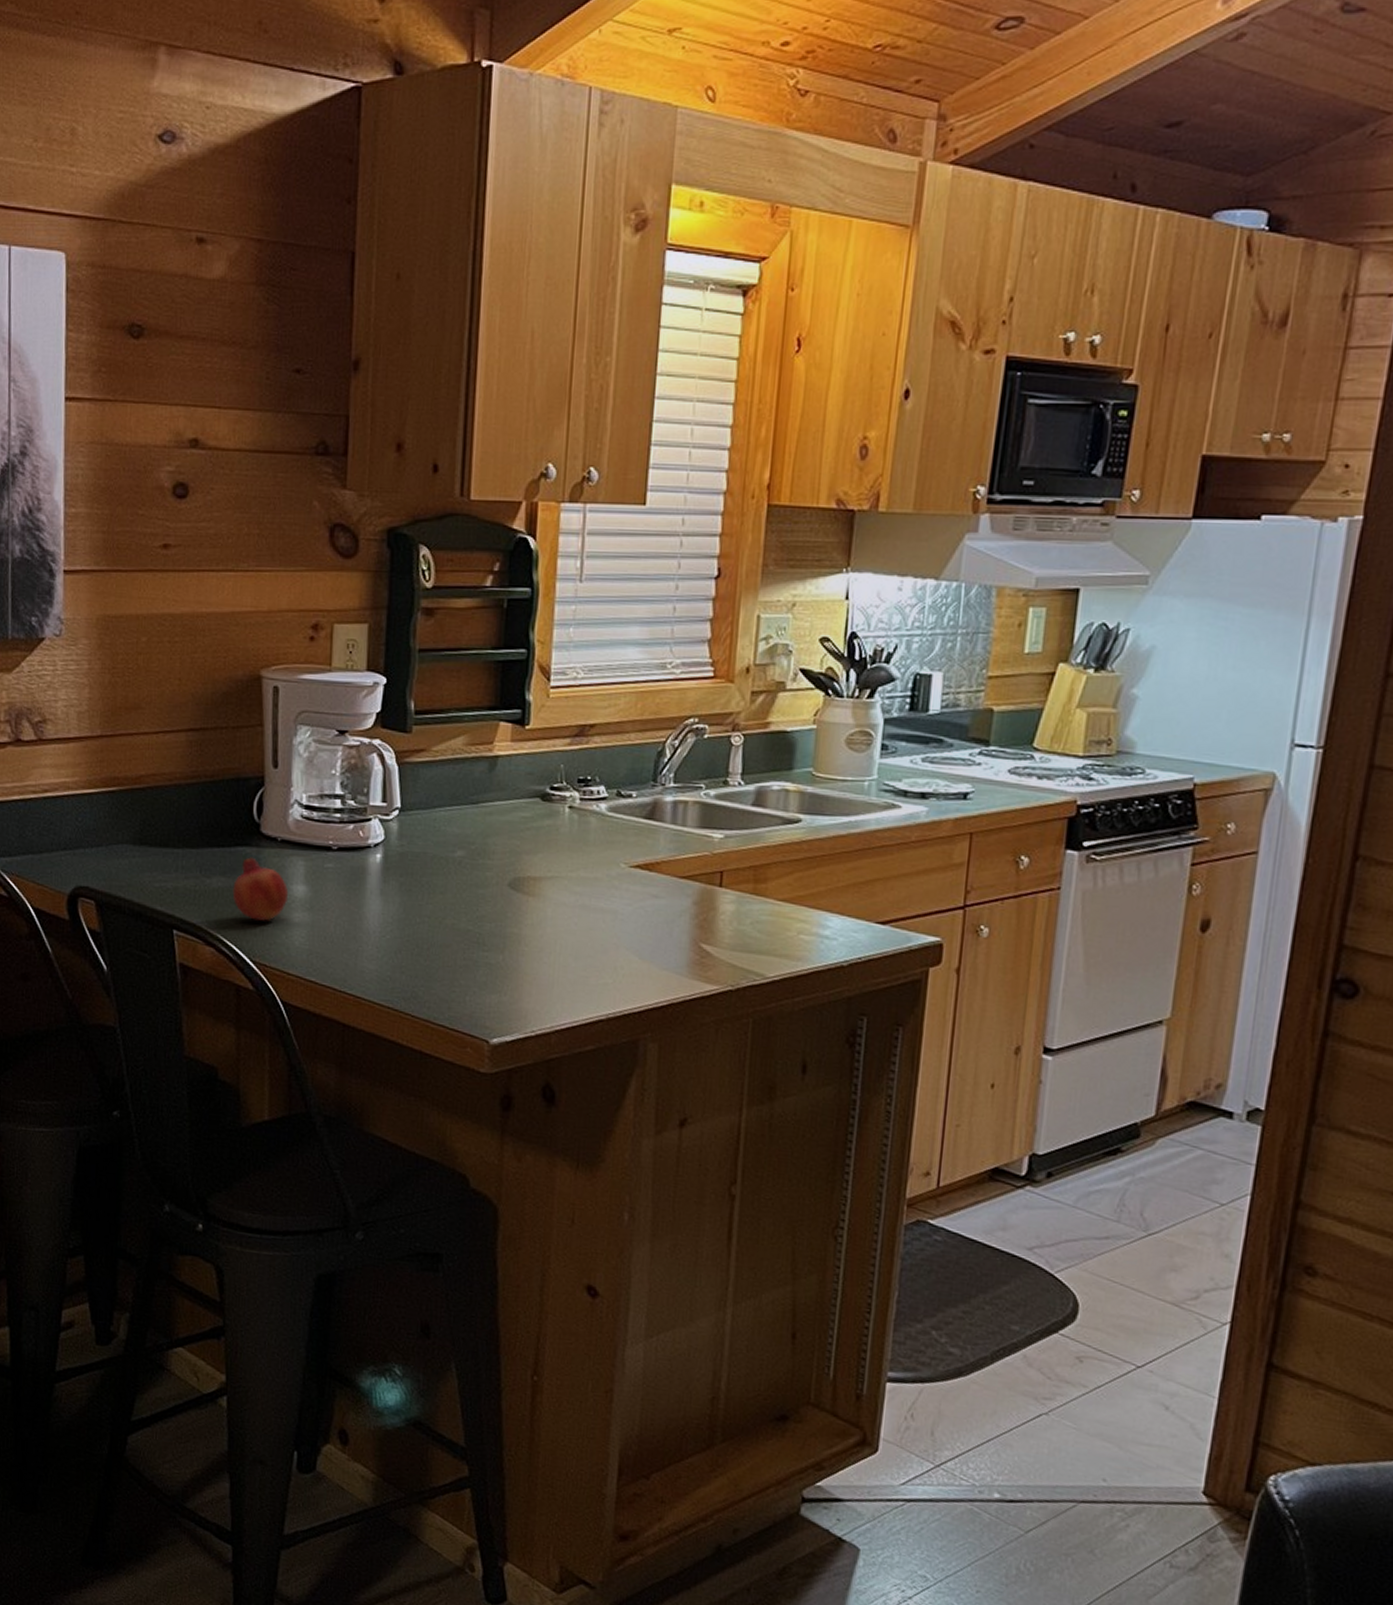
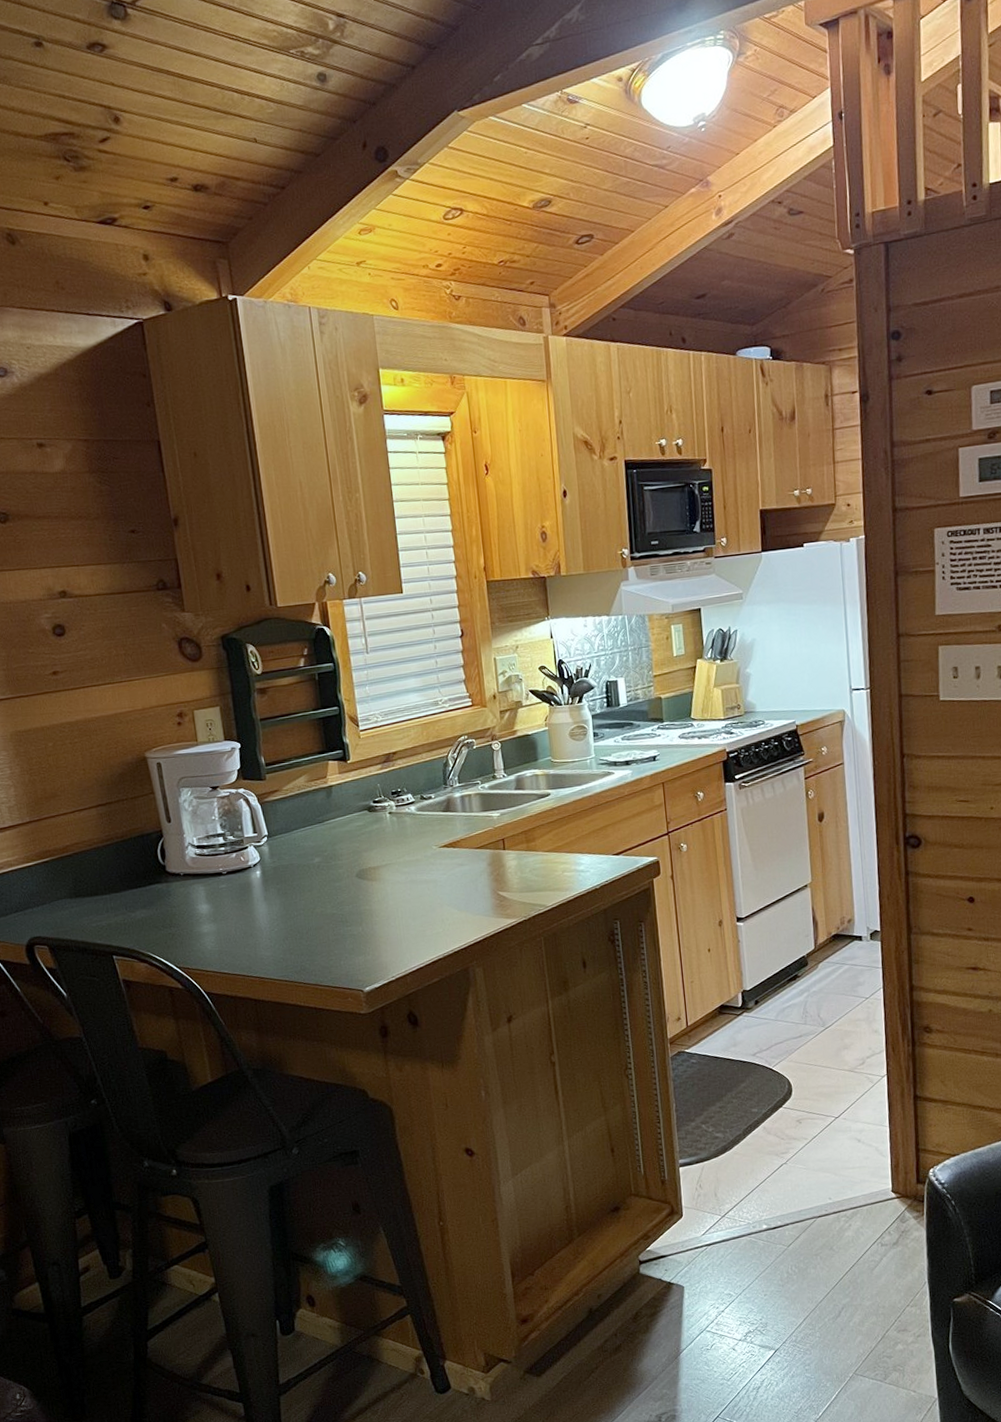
fruit: present [232,857,289,922] -> none [153,891,197,937]

